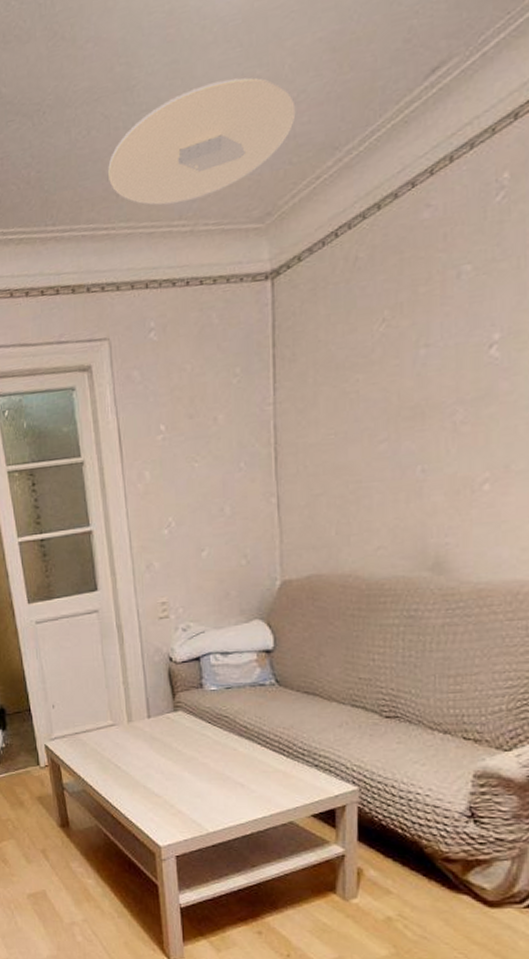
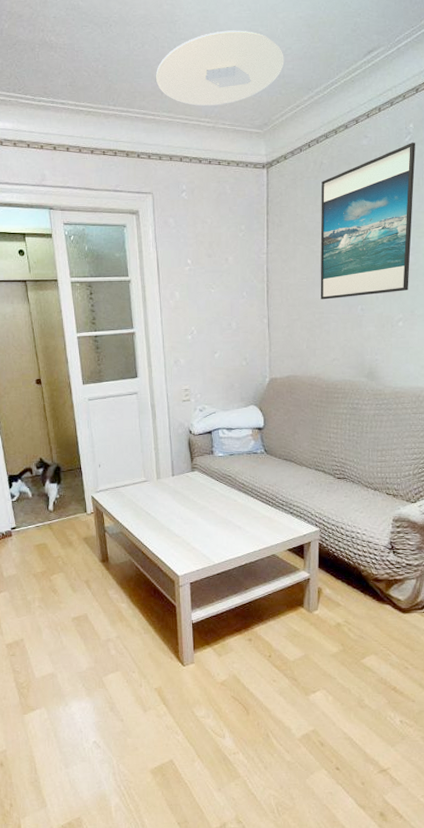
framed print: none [355,200,513,463] -> present [320,142,415,300]

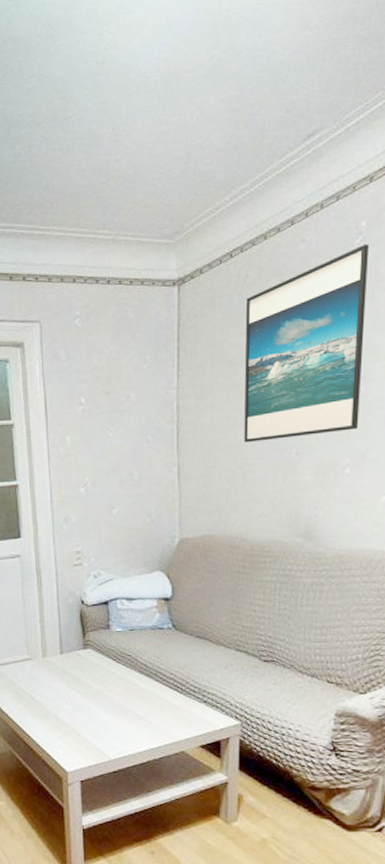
ceiling light: present [156,30,284,107] -> none [45,122,201,216]

